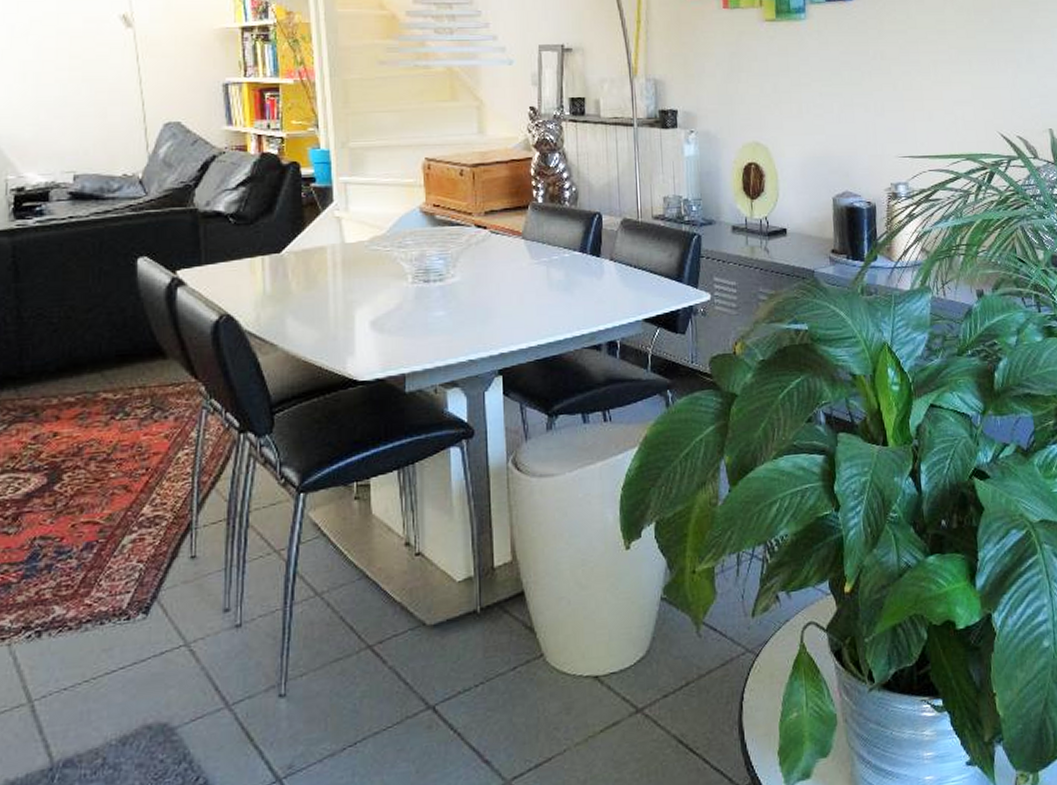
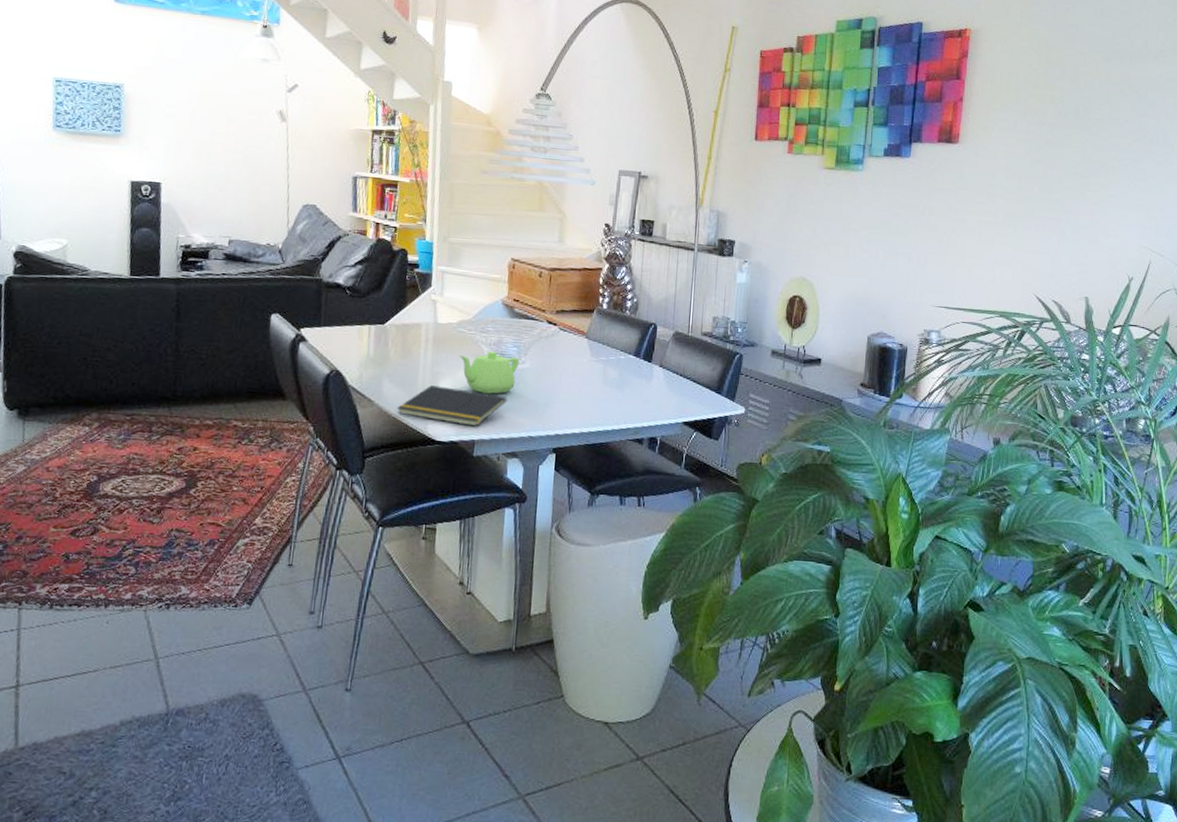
notepad: none [307,316,439,358] -> present [397,385,507,427]
teapot: none [376,268,448,318] -> present [459,351,520,394]

